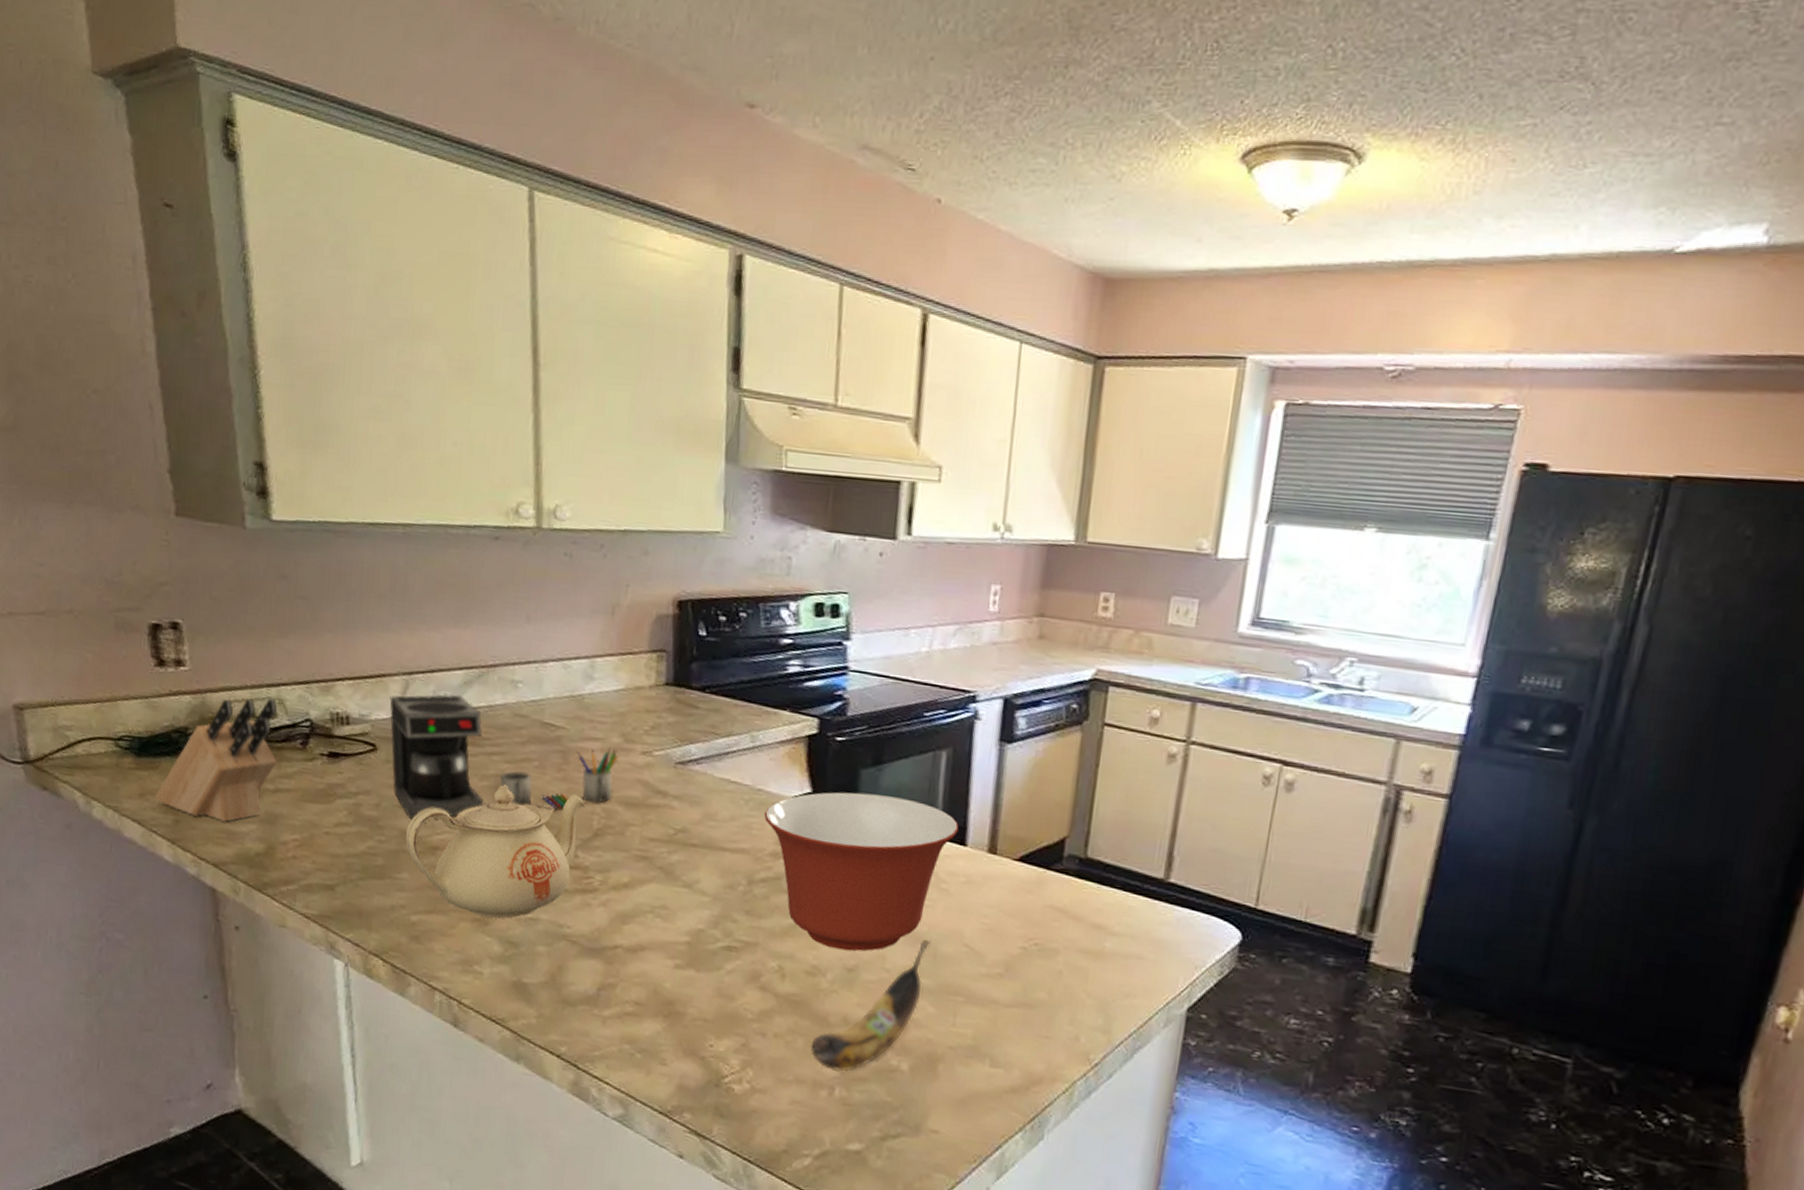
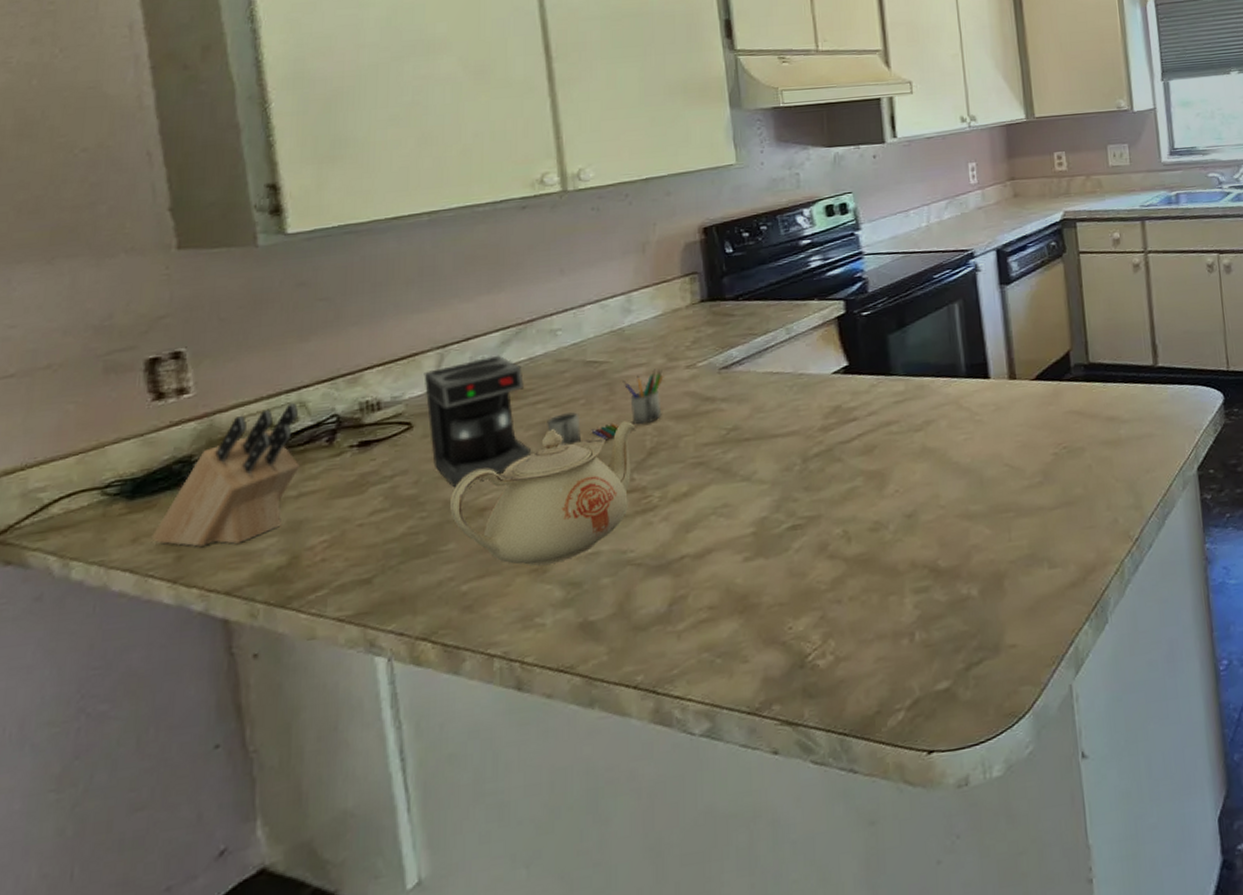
mixing bowl: present [763,792,959,951] -> none [808,350,980,500]
banana: present [811,939,930,1072] -> none [886,469,976,617]

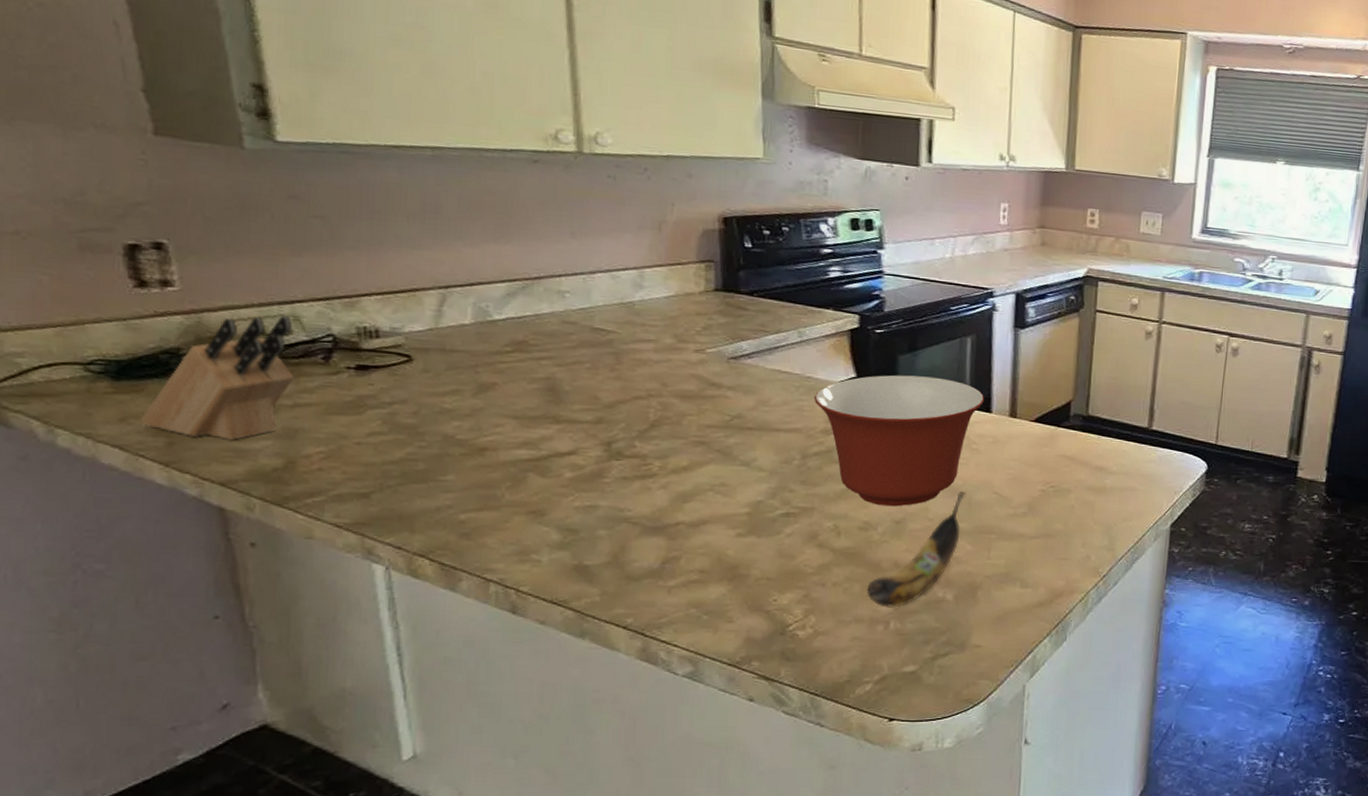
coffee maker: present [424,355,664,488] -> none [425,305,672,425]
teapot: present [450,421,636,566] -> none [450,386,641,509]
mixing bowl: none [808,350,980,500] -> present [813,375,984,507]
banana: none [886,469,976,617] -> present [867,491,966,608]

